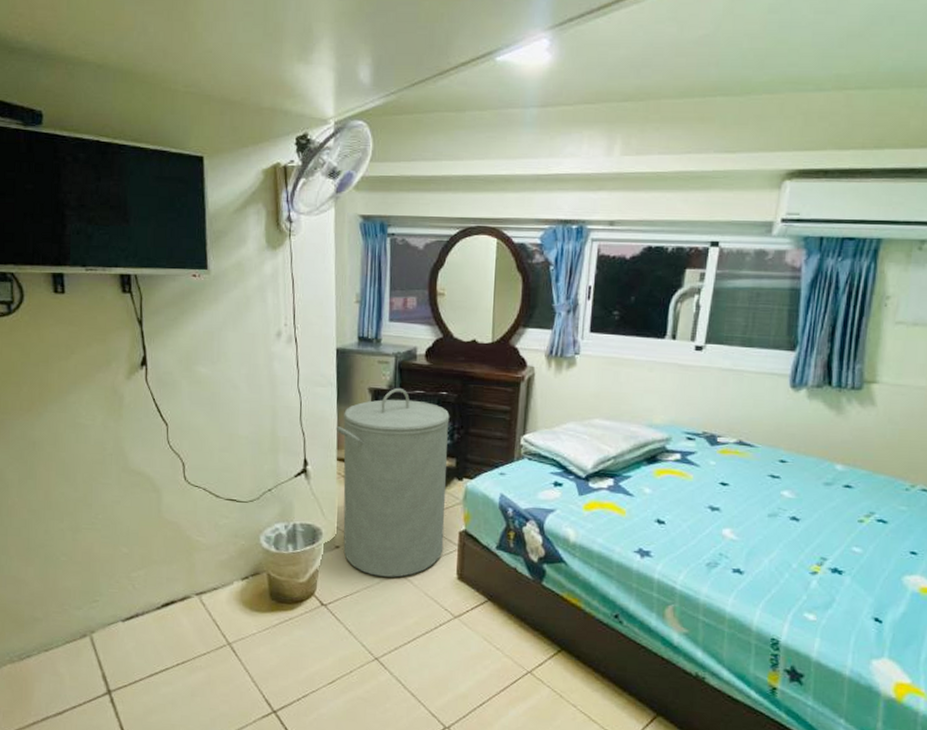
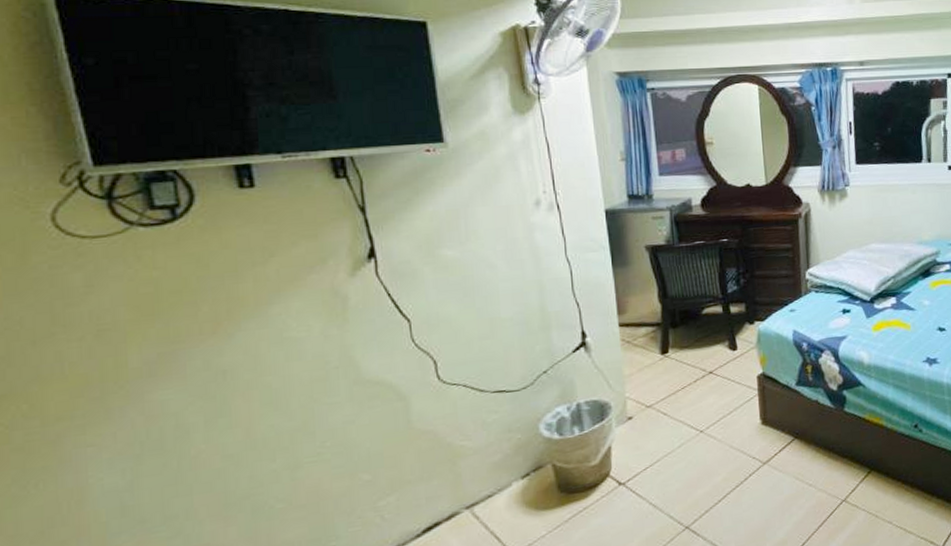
laundry hamper: present [336,387,450,578] -> none [614,241,744,440]

